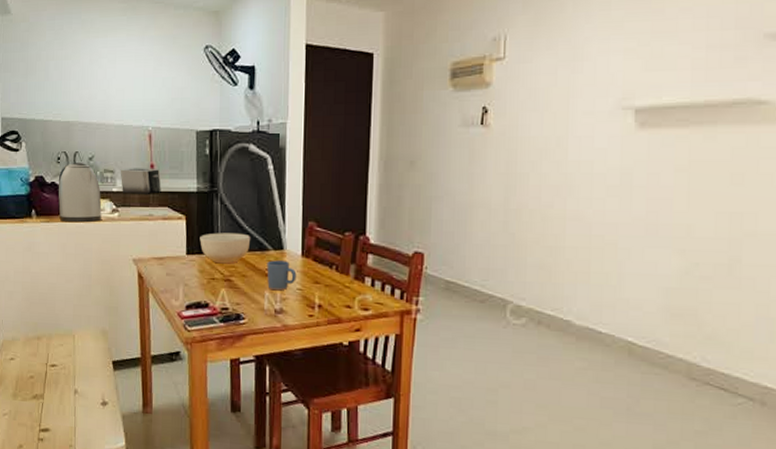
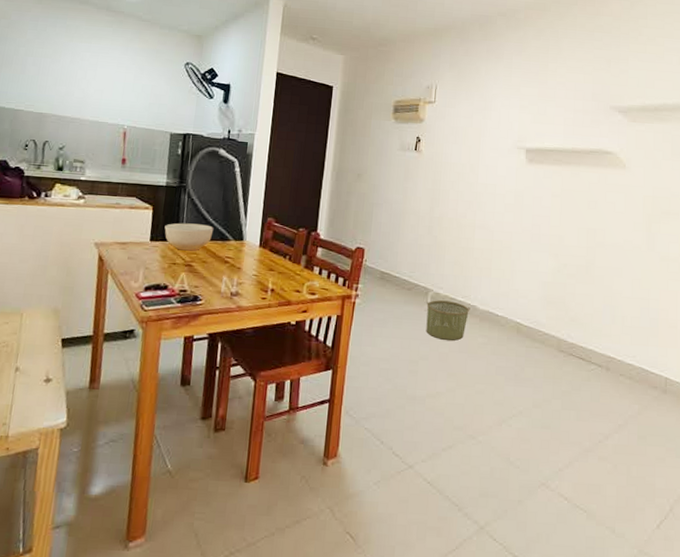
kettle: present [58,163,102,223] -> none [20,151,68,208]
toaster: present [120,168,161,195] -> none [90,159,132,186]
mug: present [267,260,297,291] -> none [226,249,254,276]
basket: none [505,314,563,365] -> present [426,300,470,341]

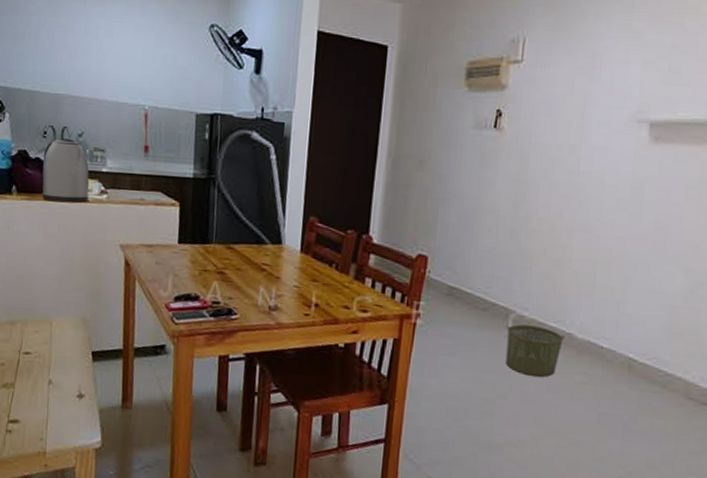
kettle: none [20,151,68,208] -> present [42,138,90,204]
bowl: present [164,222,214,251] -> none [193,222,248,256]

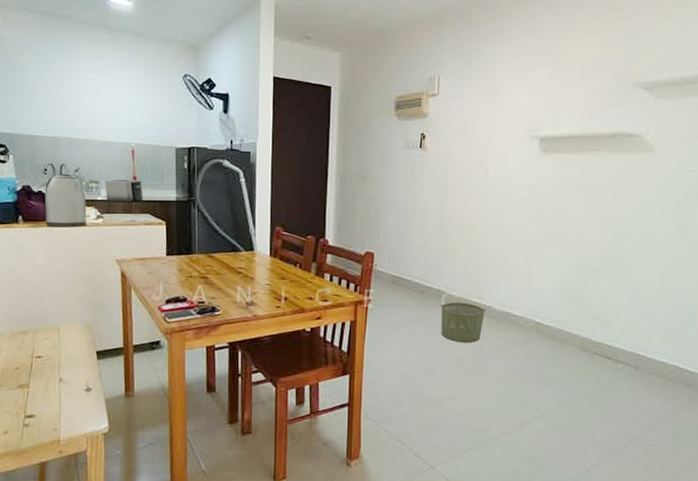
toaster: none [111,147,156,178] -> present [104,179,143,204]

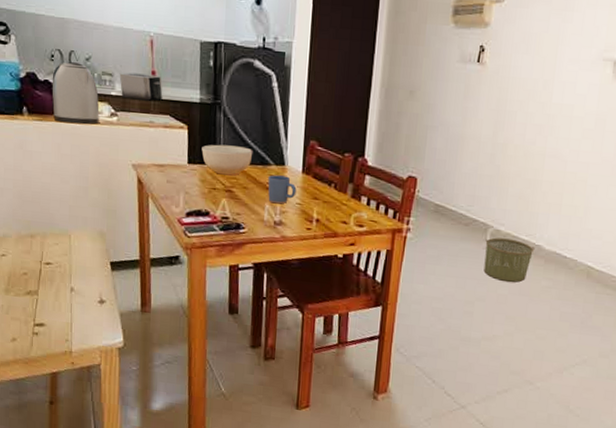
bowl: none [178,236,225,264] -> present [201,144,253,176]
mug: none [239,260,265,286] -> present [268,175,297,204]

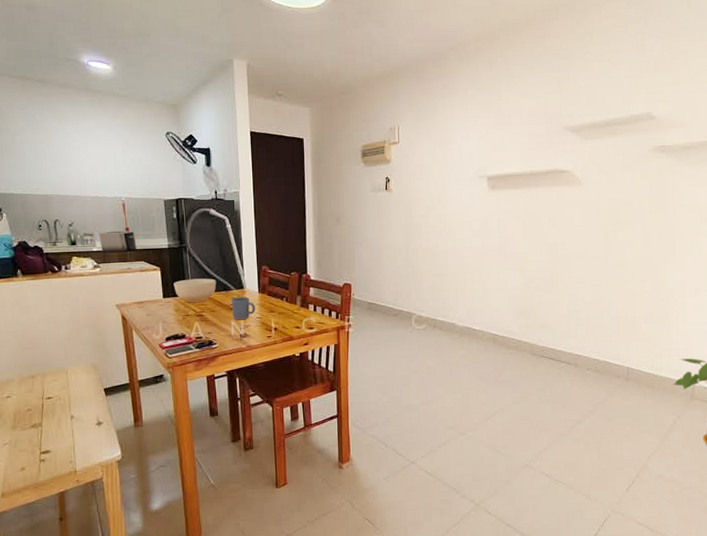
kettle: present [52,62,100,125] -> none [41,229,85,279]
basket: present [483,237,535,283] -> none [411,321,450,356]

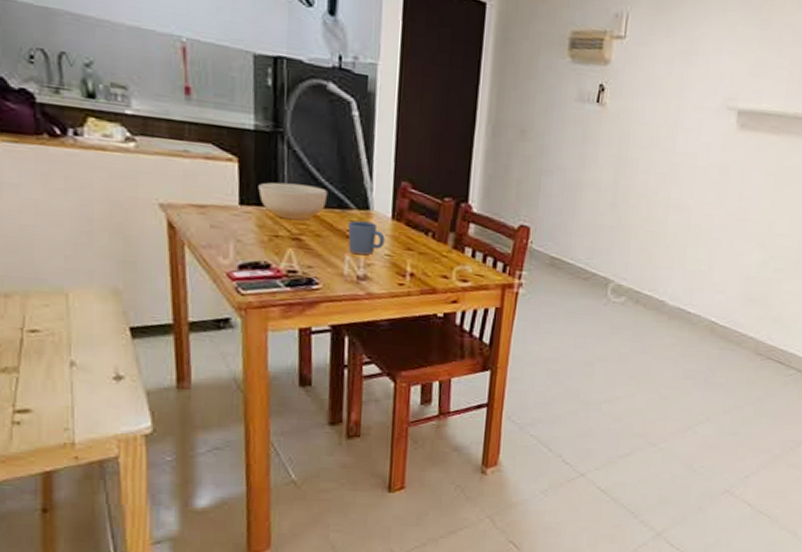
toaster: present [98,230,137,253] -> none [136,85,202,126]

